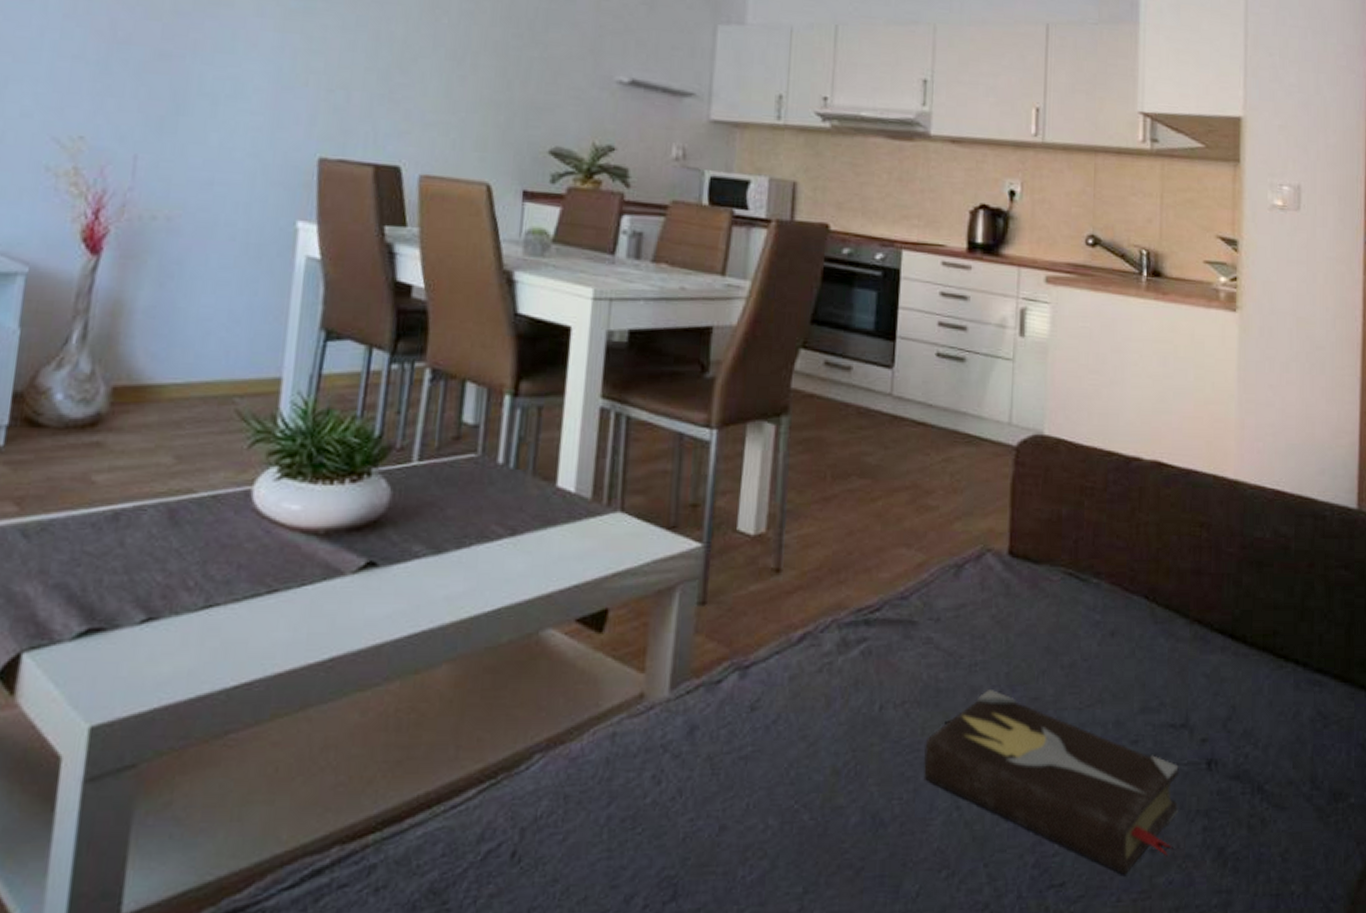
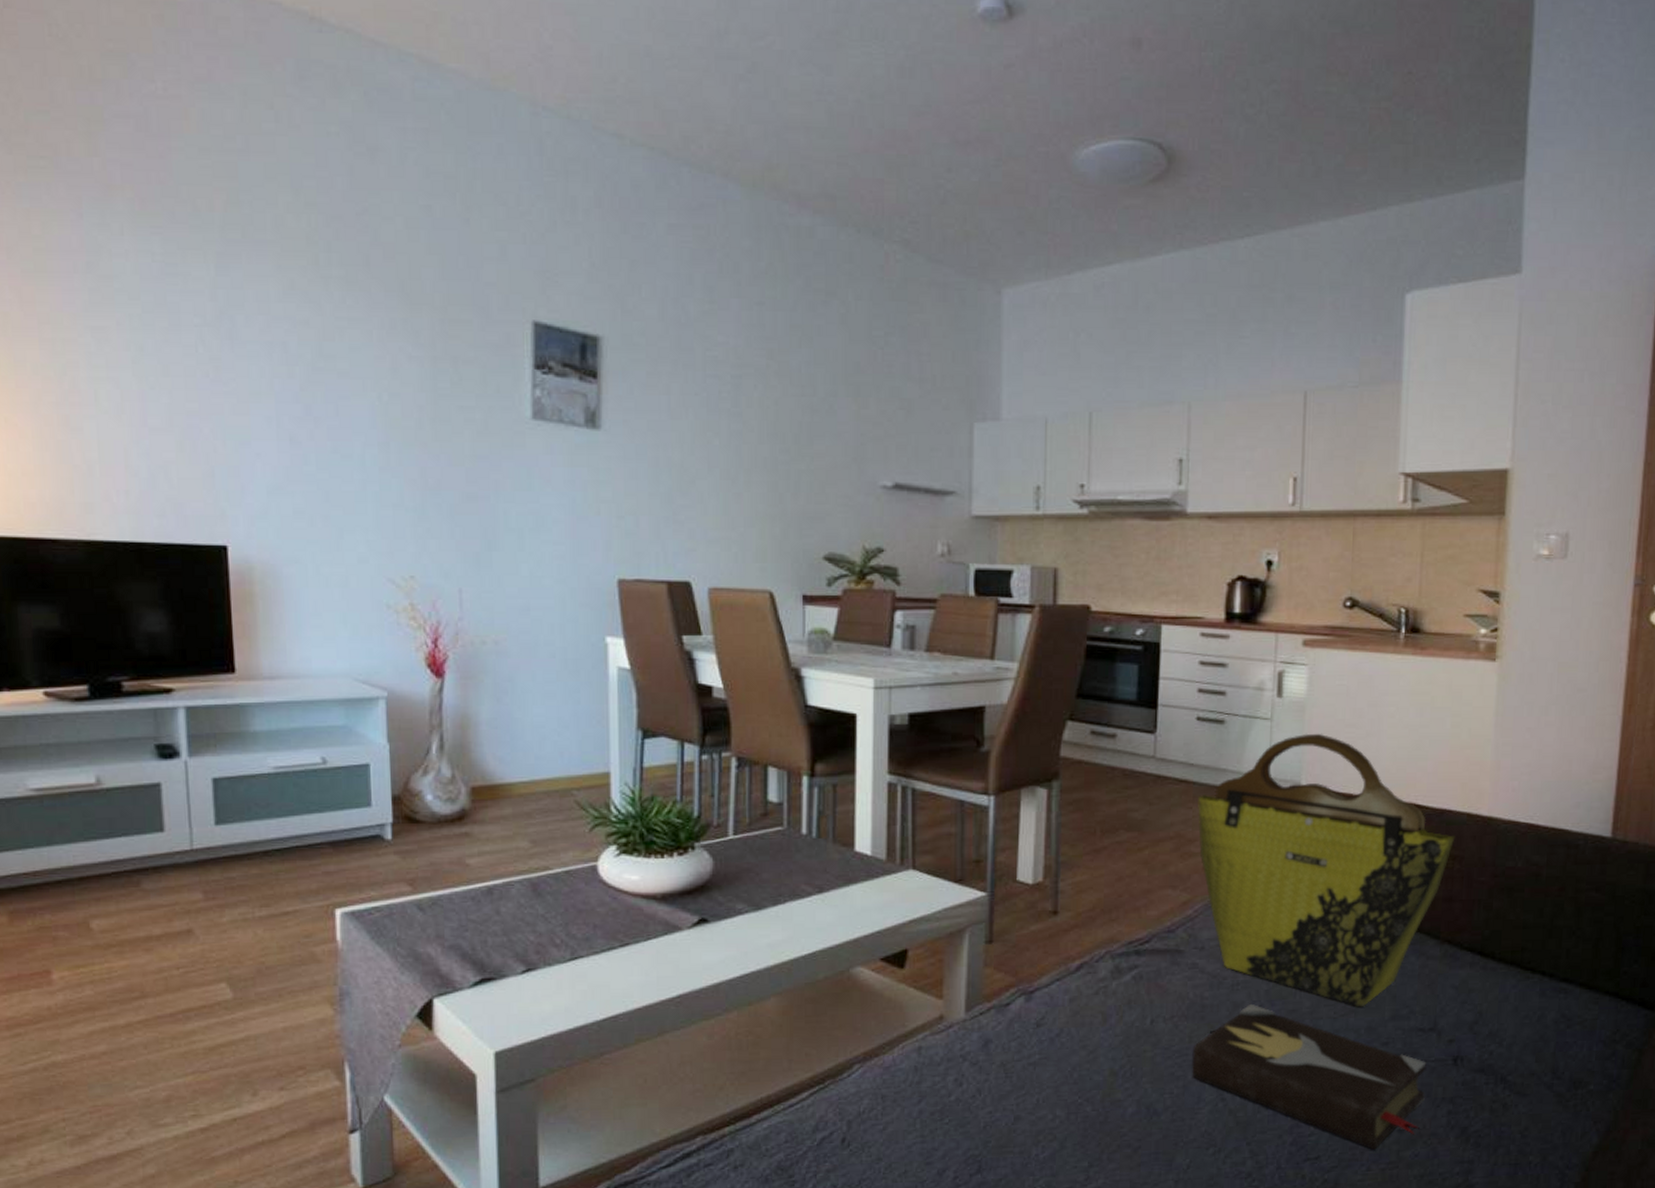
tote bag: none [935,377,1202,697] -> present [1197,733,1455,1008]

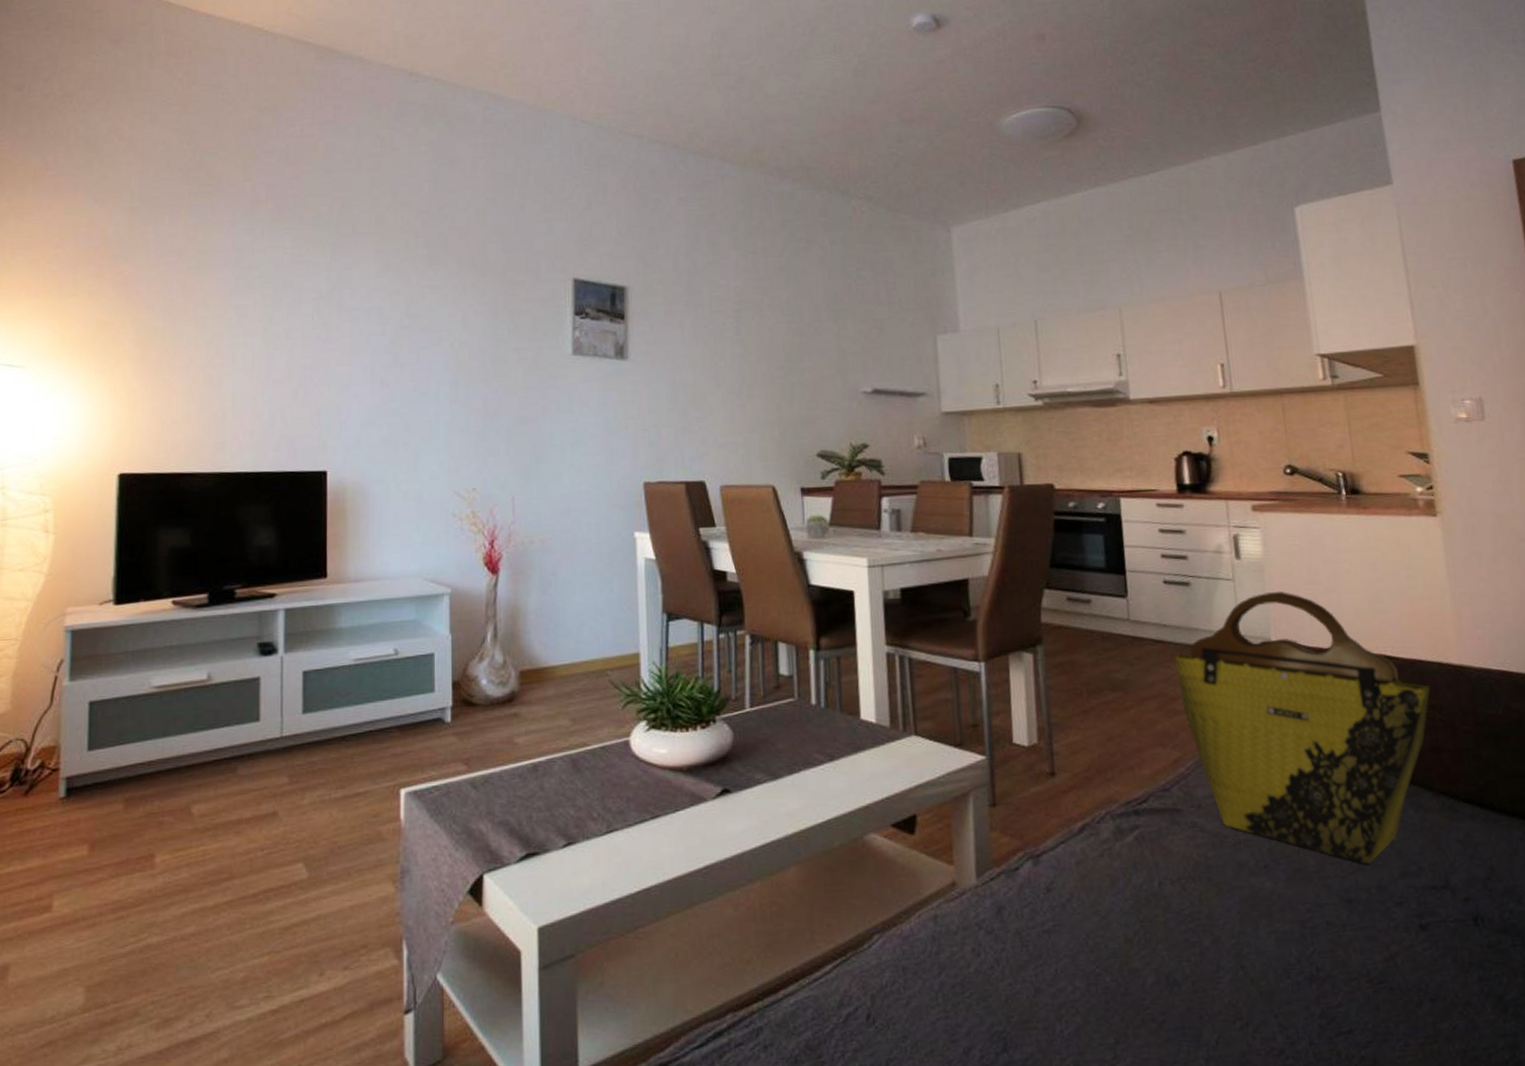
hardback book: present [1192,1003,1427,1150] -> none [1204,863,1452,1022]

